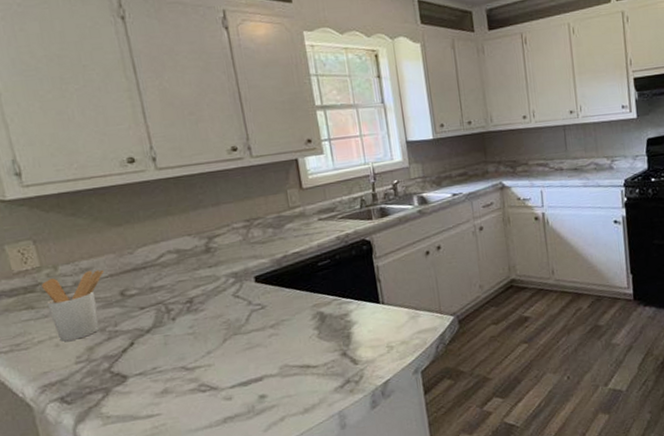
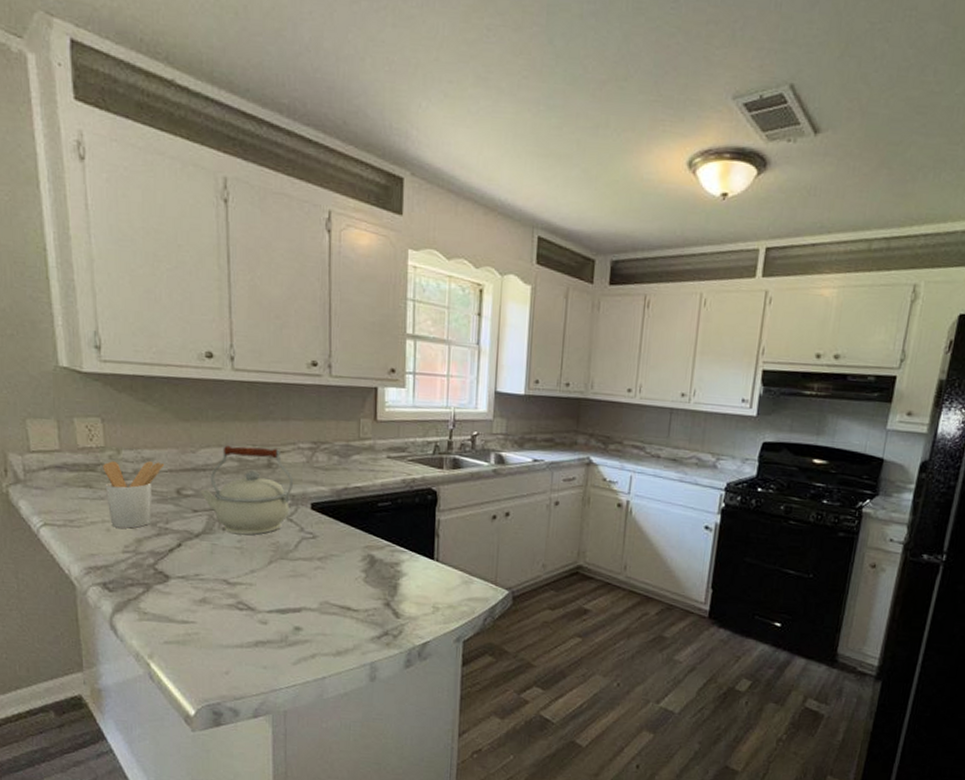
kettle: none [144,233,235,322] -> present [200,445,294,536]

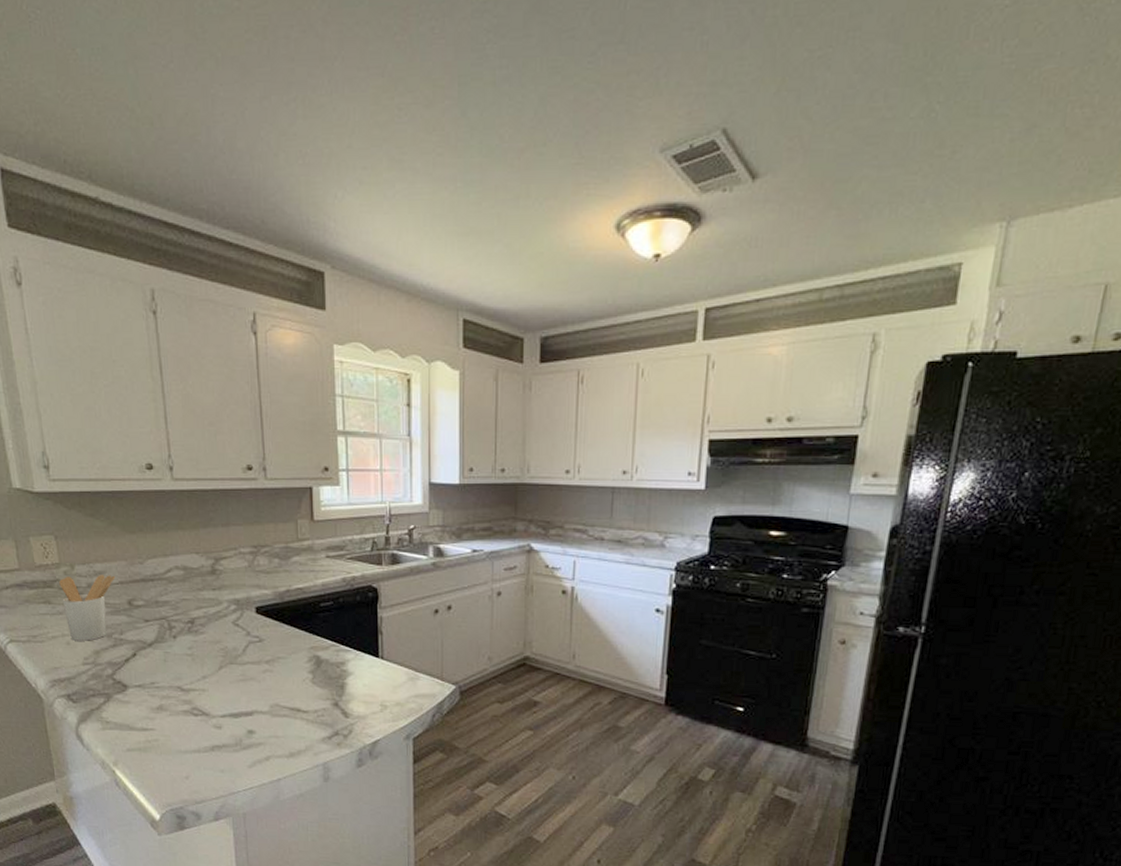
kettle: present [200,445,294,536] -> none [150,554,238,642]

